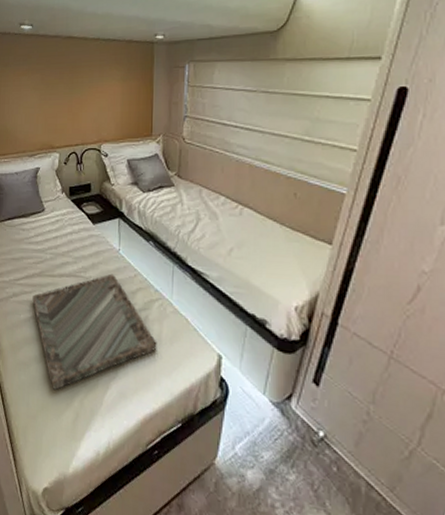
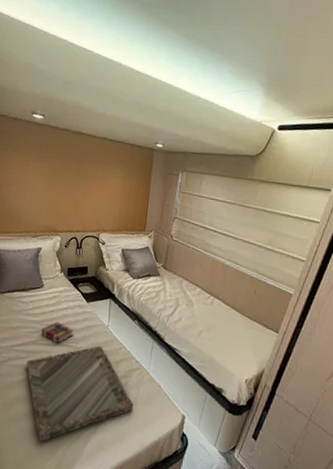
book: none [46,249,82,275] -> present [41,321,74,344]

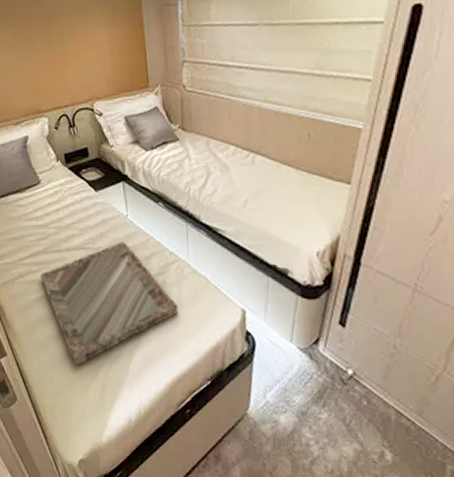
book: present [41,321,74,344] -> none [49,221,89,248]

